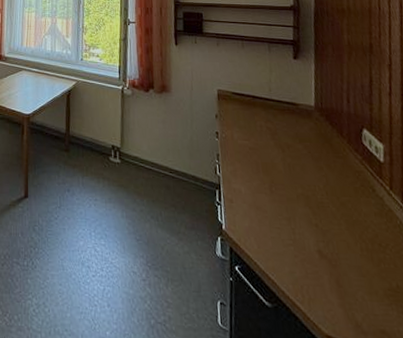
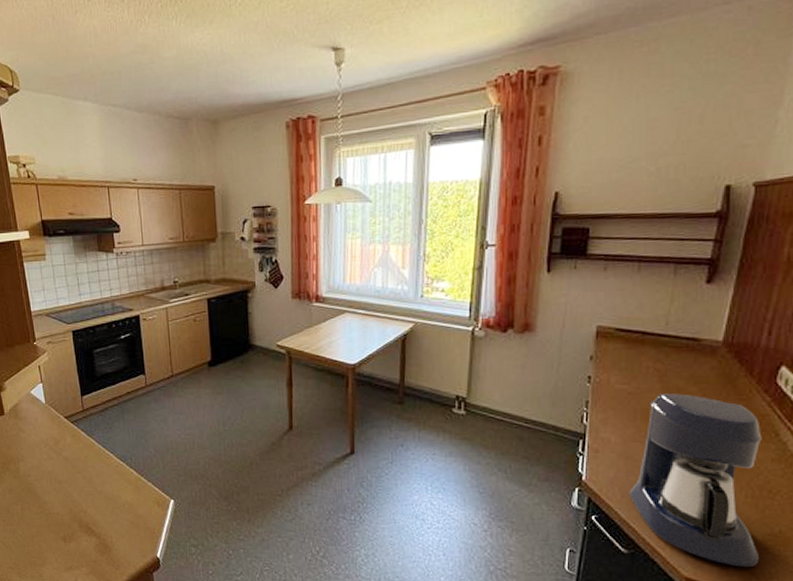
coffee maker: none [263,150,387,325] -> present [629,394,762,568]

